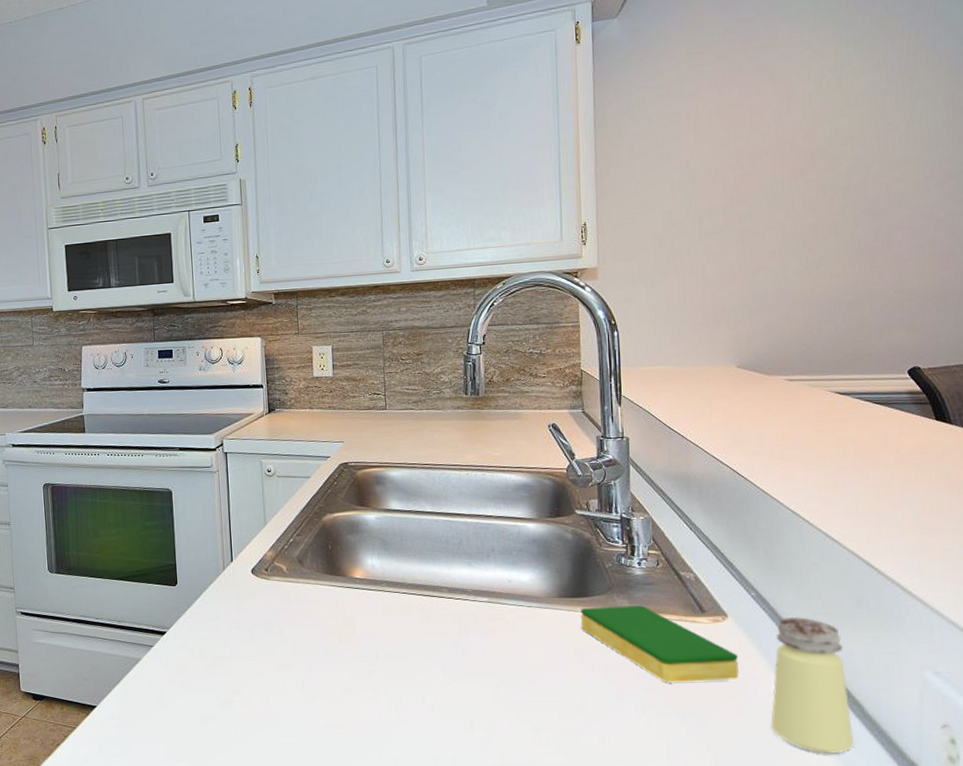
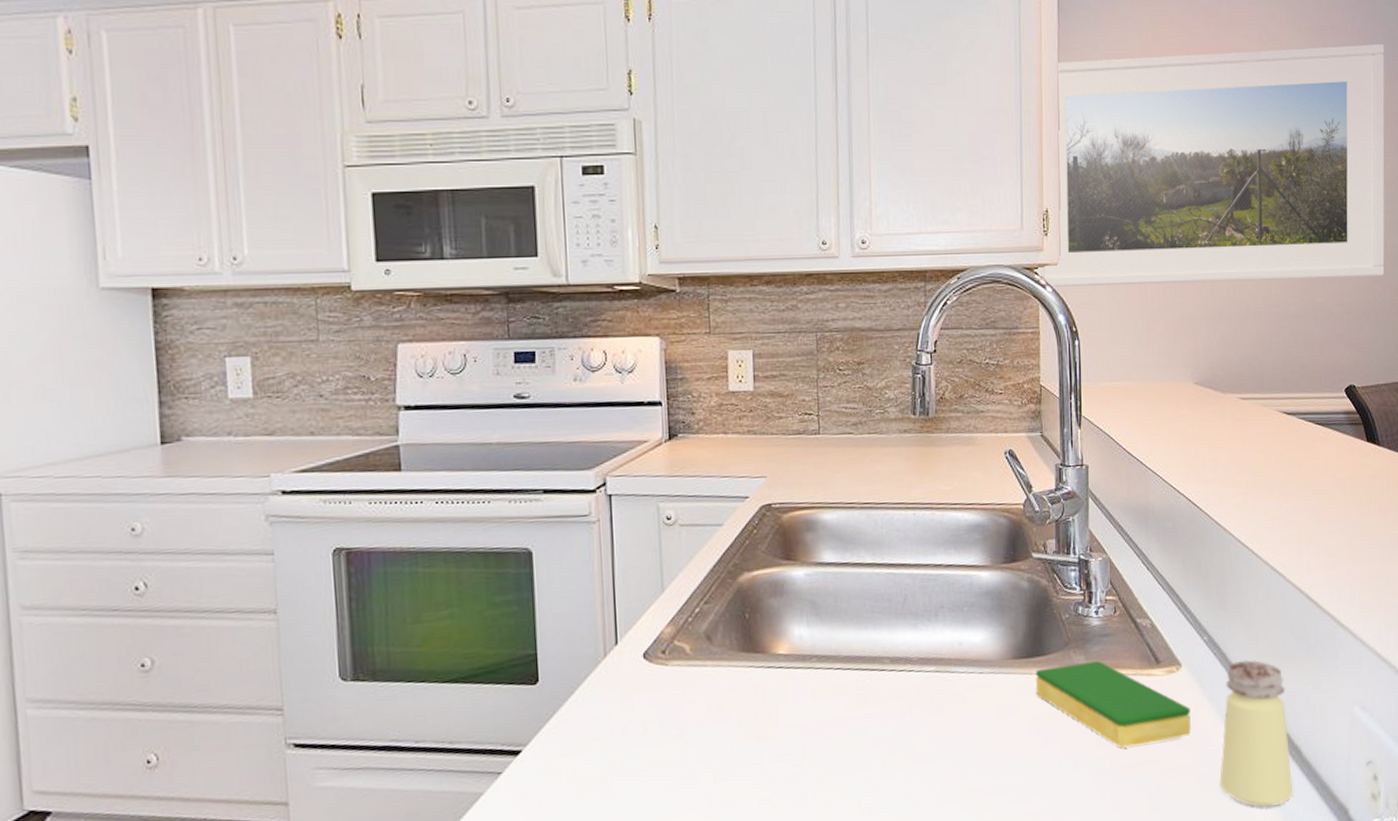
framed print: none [574,42,954,287] -> present [1034,43,1385,287]

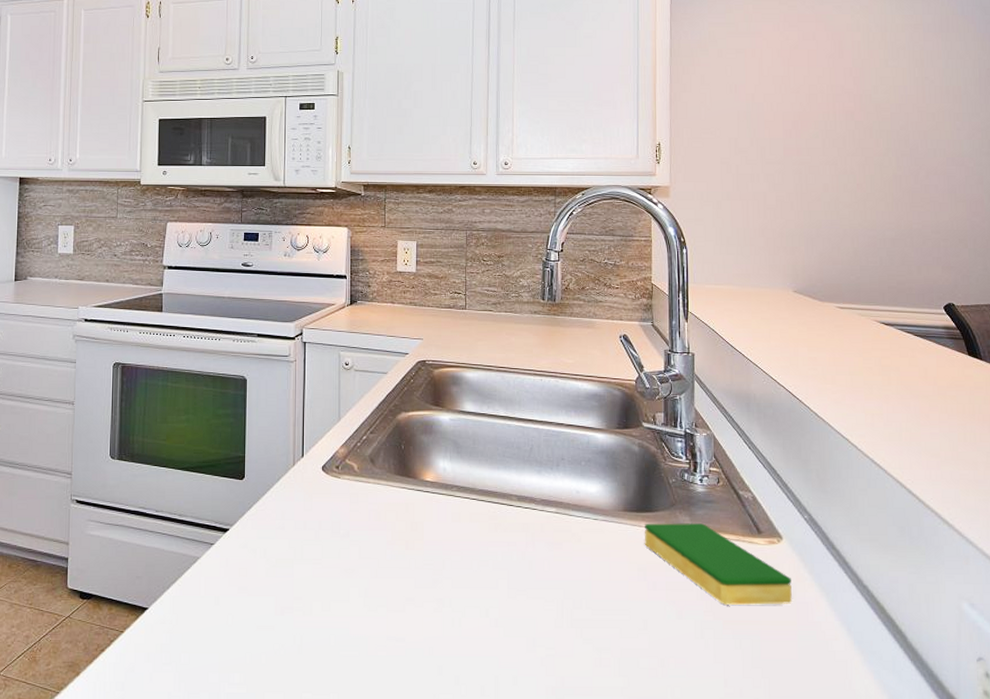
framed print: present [1034,43,1385,287] -> none [648,11,982,210]
saltshaker: present [1218,659,1293,808] -> none [820,541,898,685]

